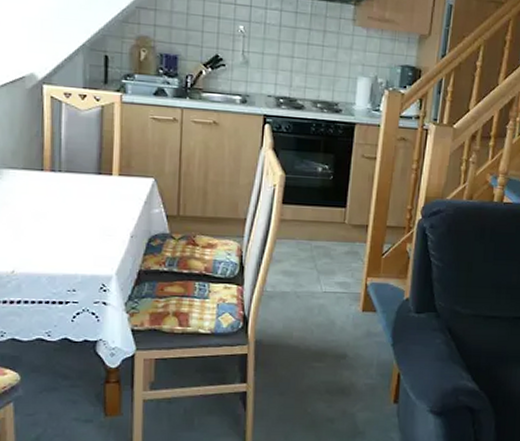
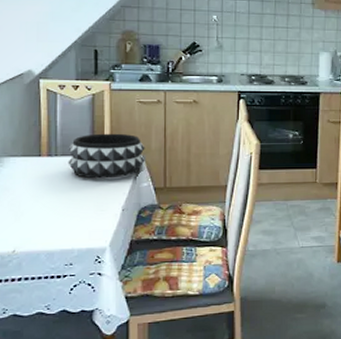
decorative bowl: none [72,150,158,202] -> present [68,133,145,179]

